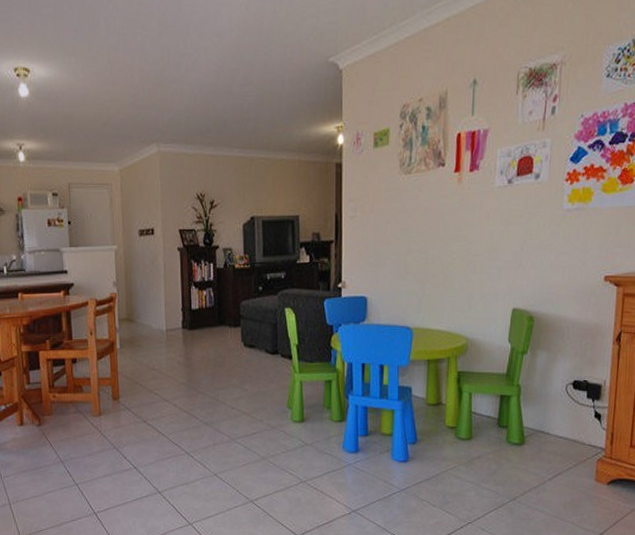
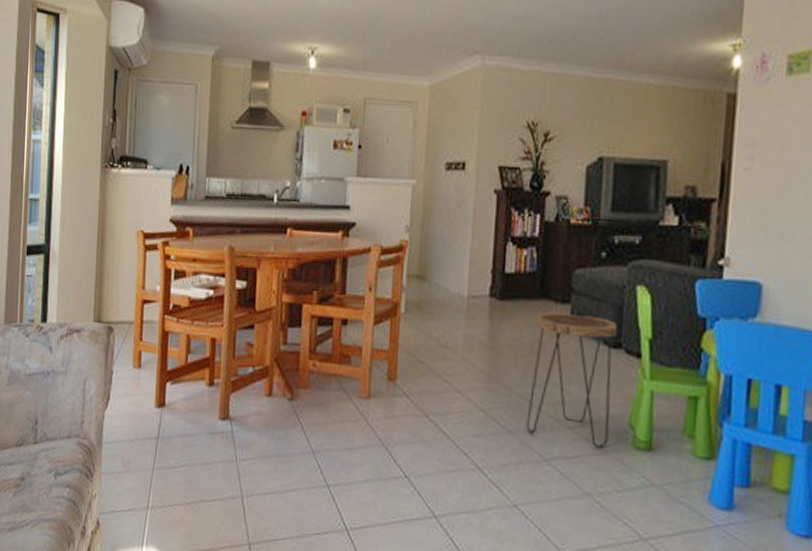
side table: none [217,334,275,425] -> present [526,312,617,448]

